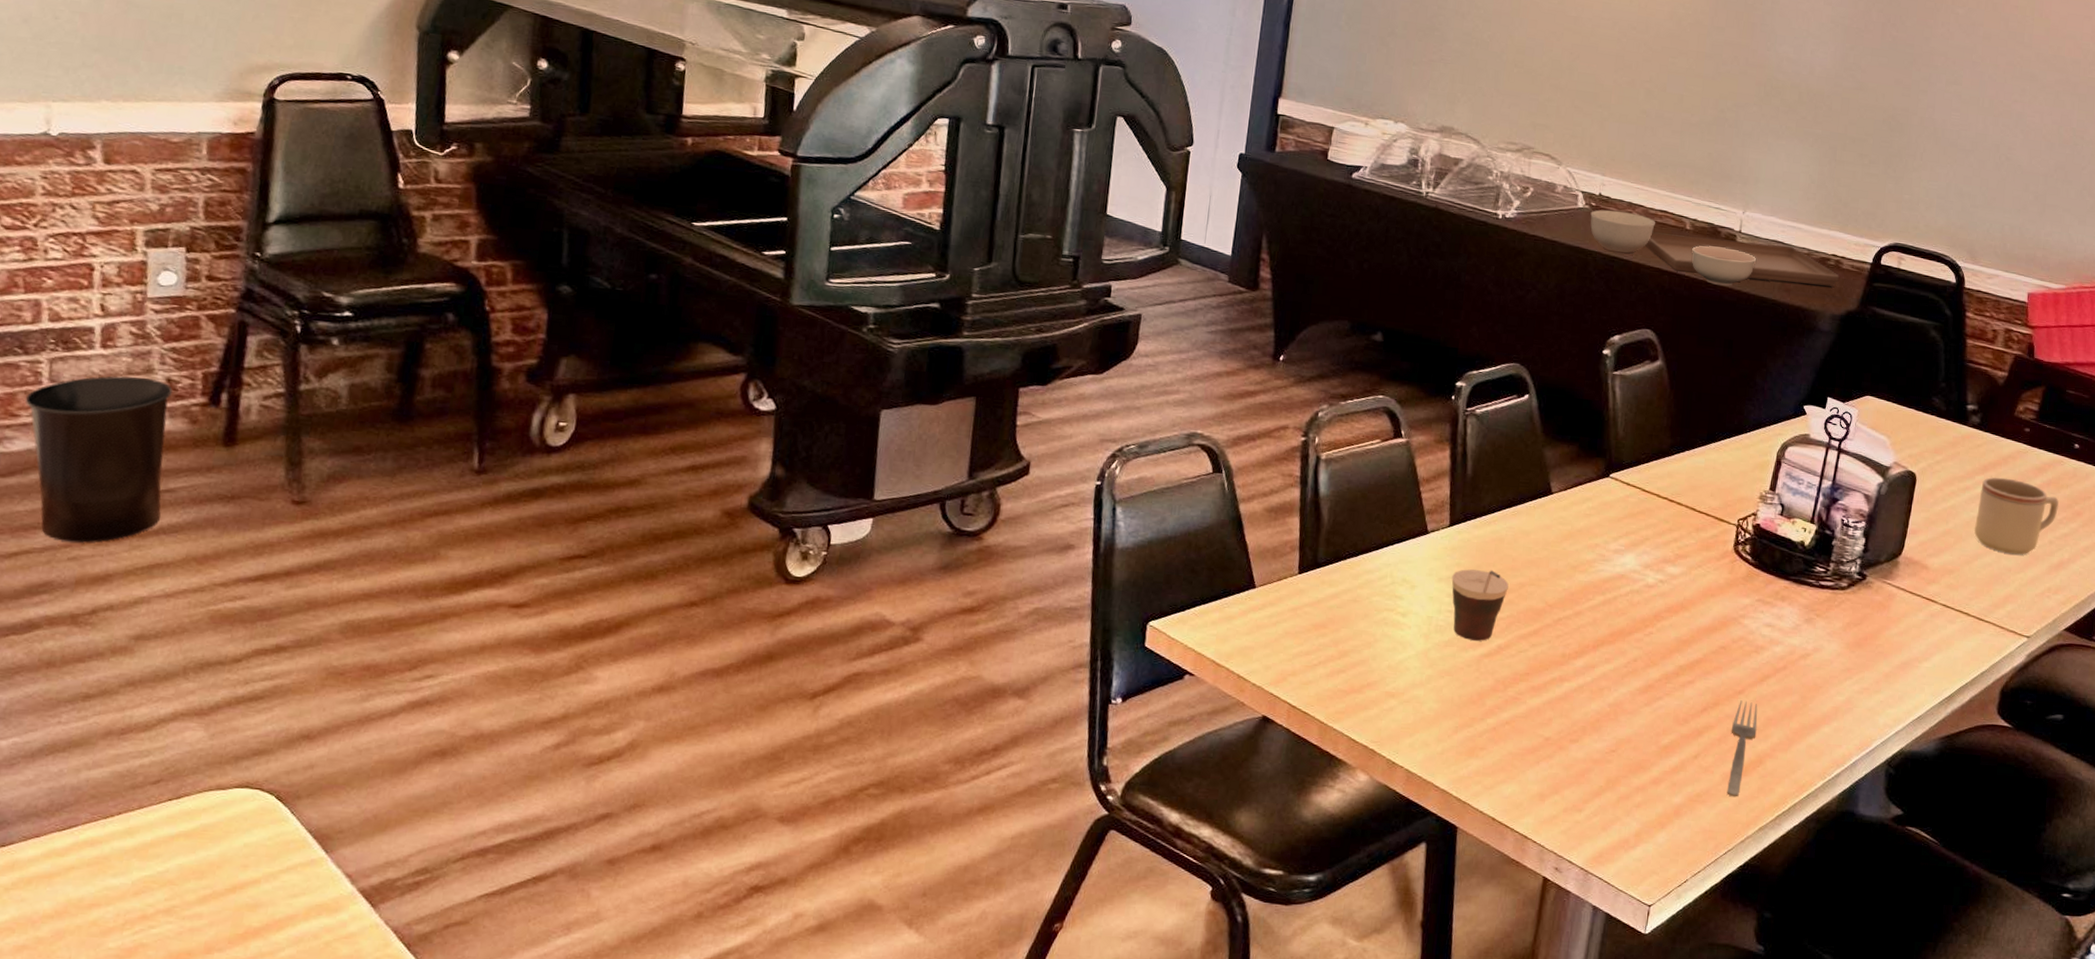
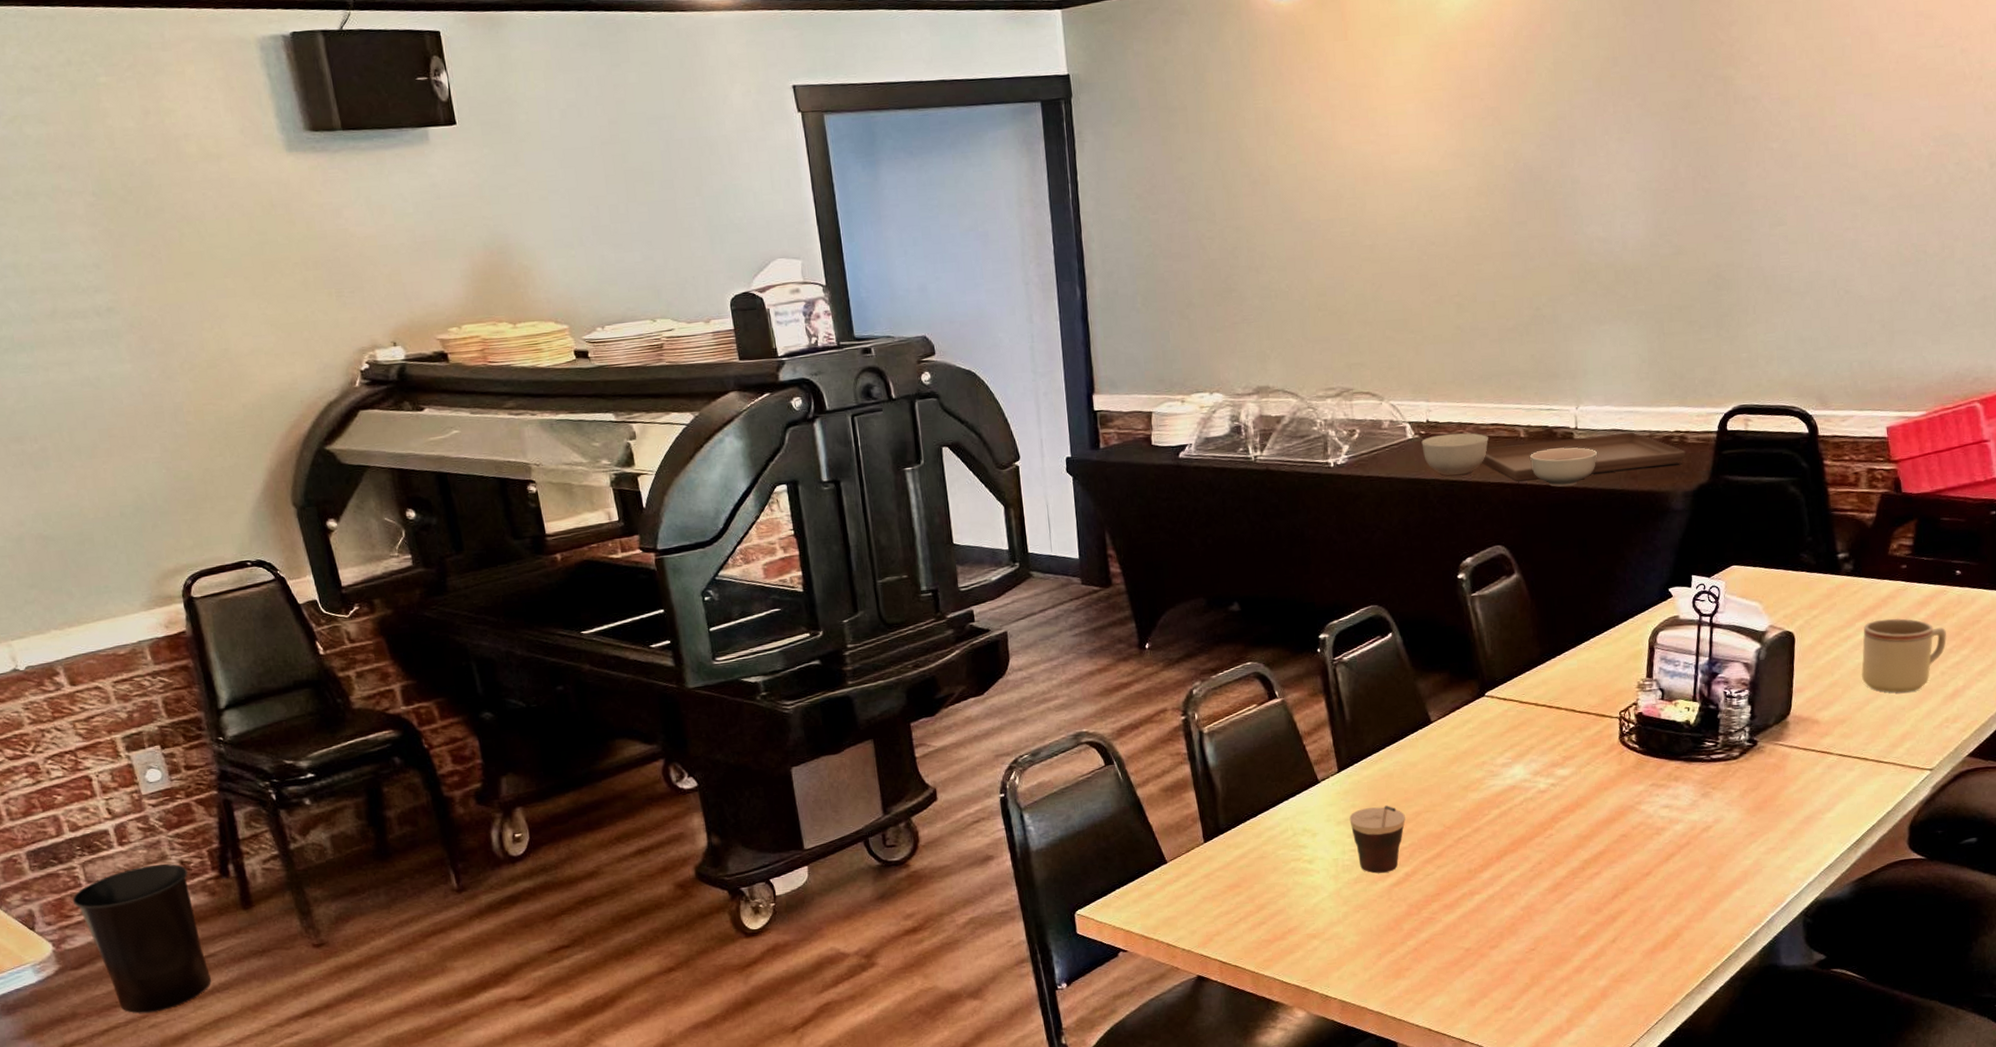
fork: present [1727,700,1758,797] -> none [1644,881,1670,971]

